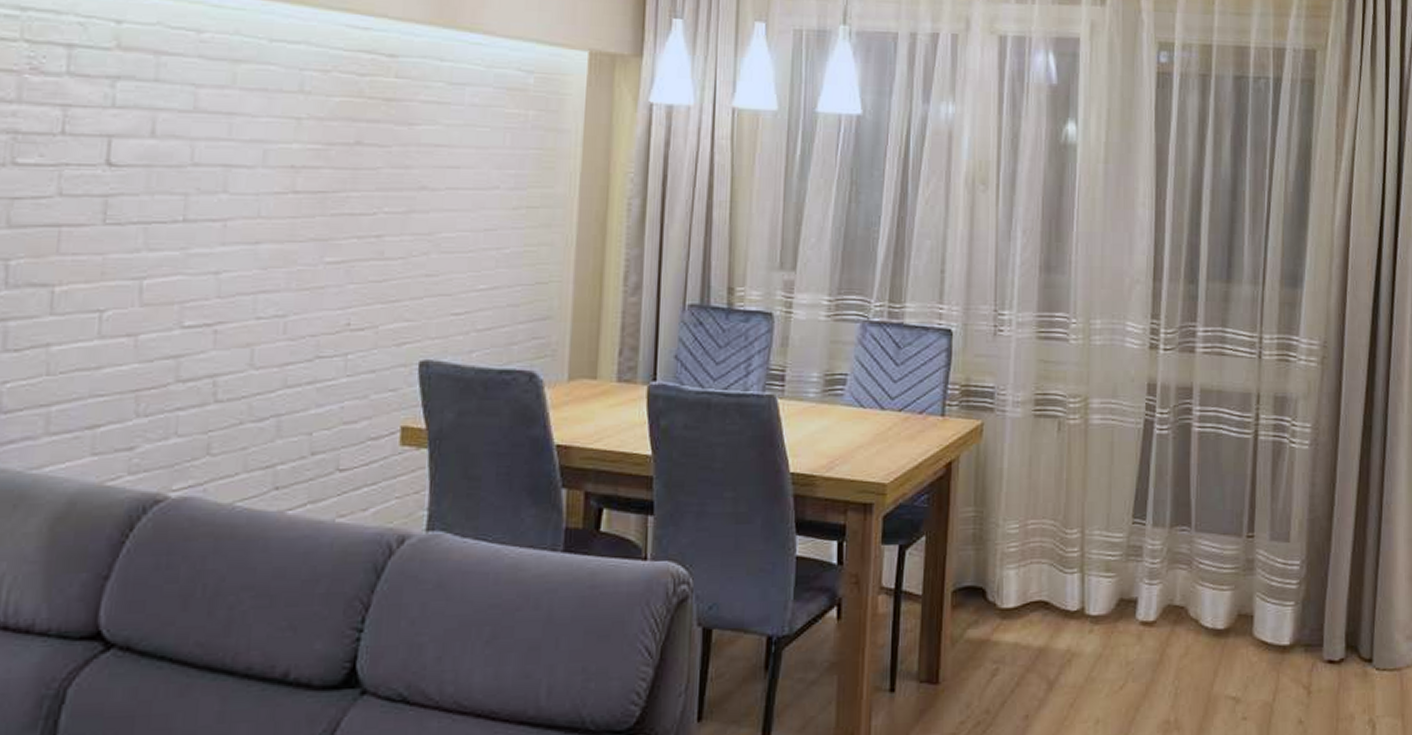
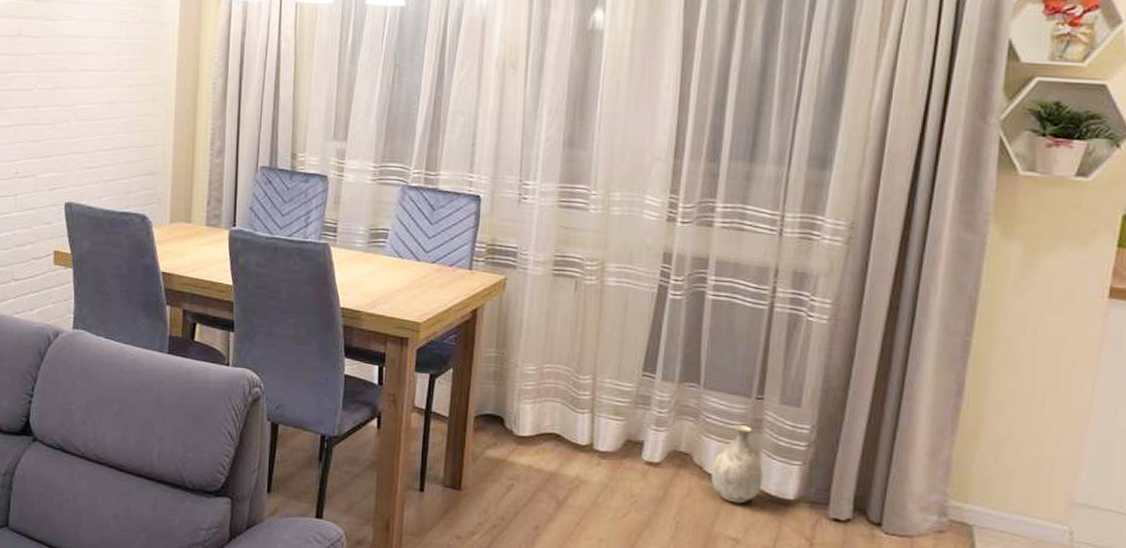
vase: none [1207,567,1258,657] -> present [711,424,763,504]

